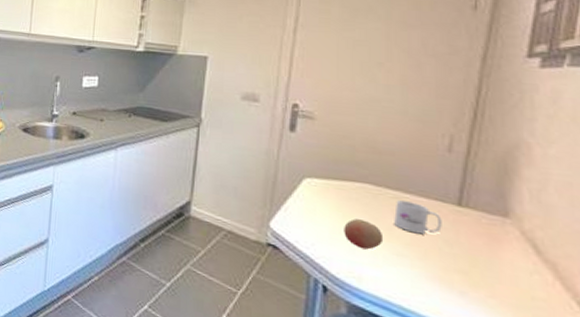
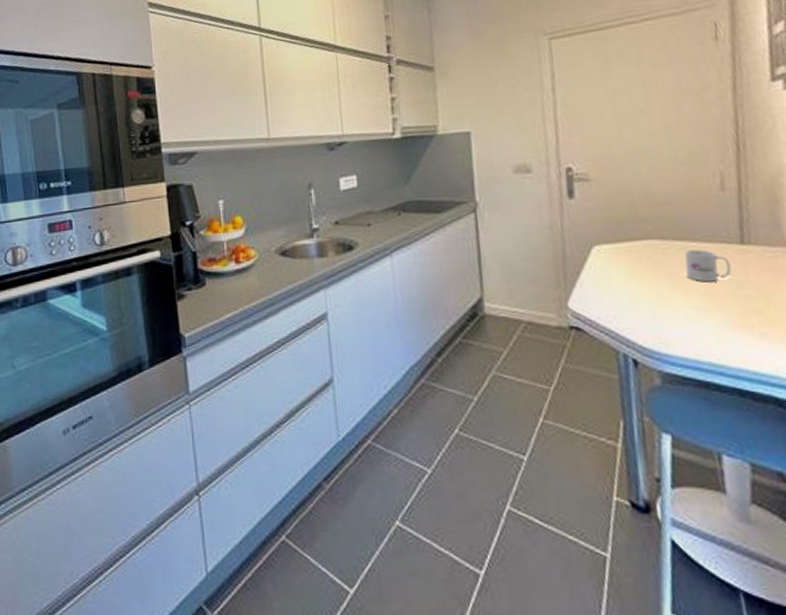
fruit: present [344,219,384,250] -> none [640,279,681,310]

